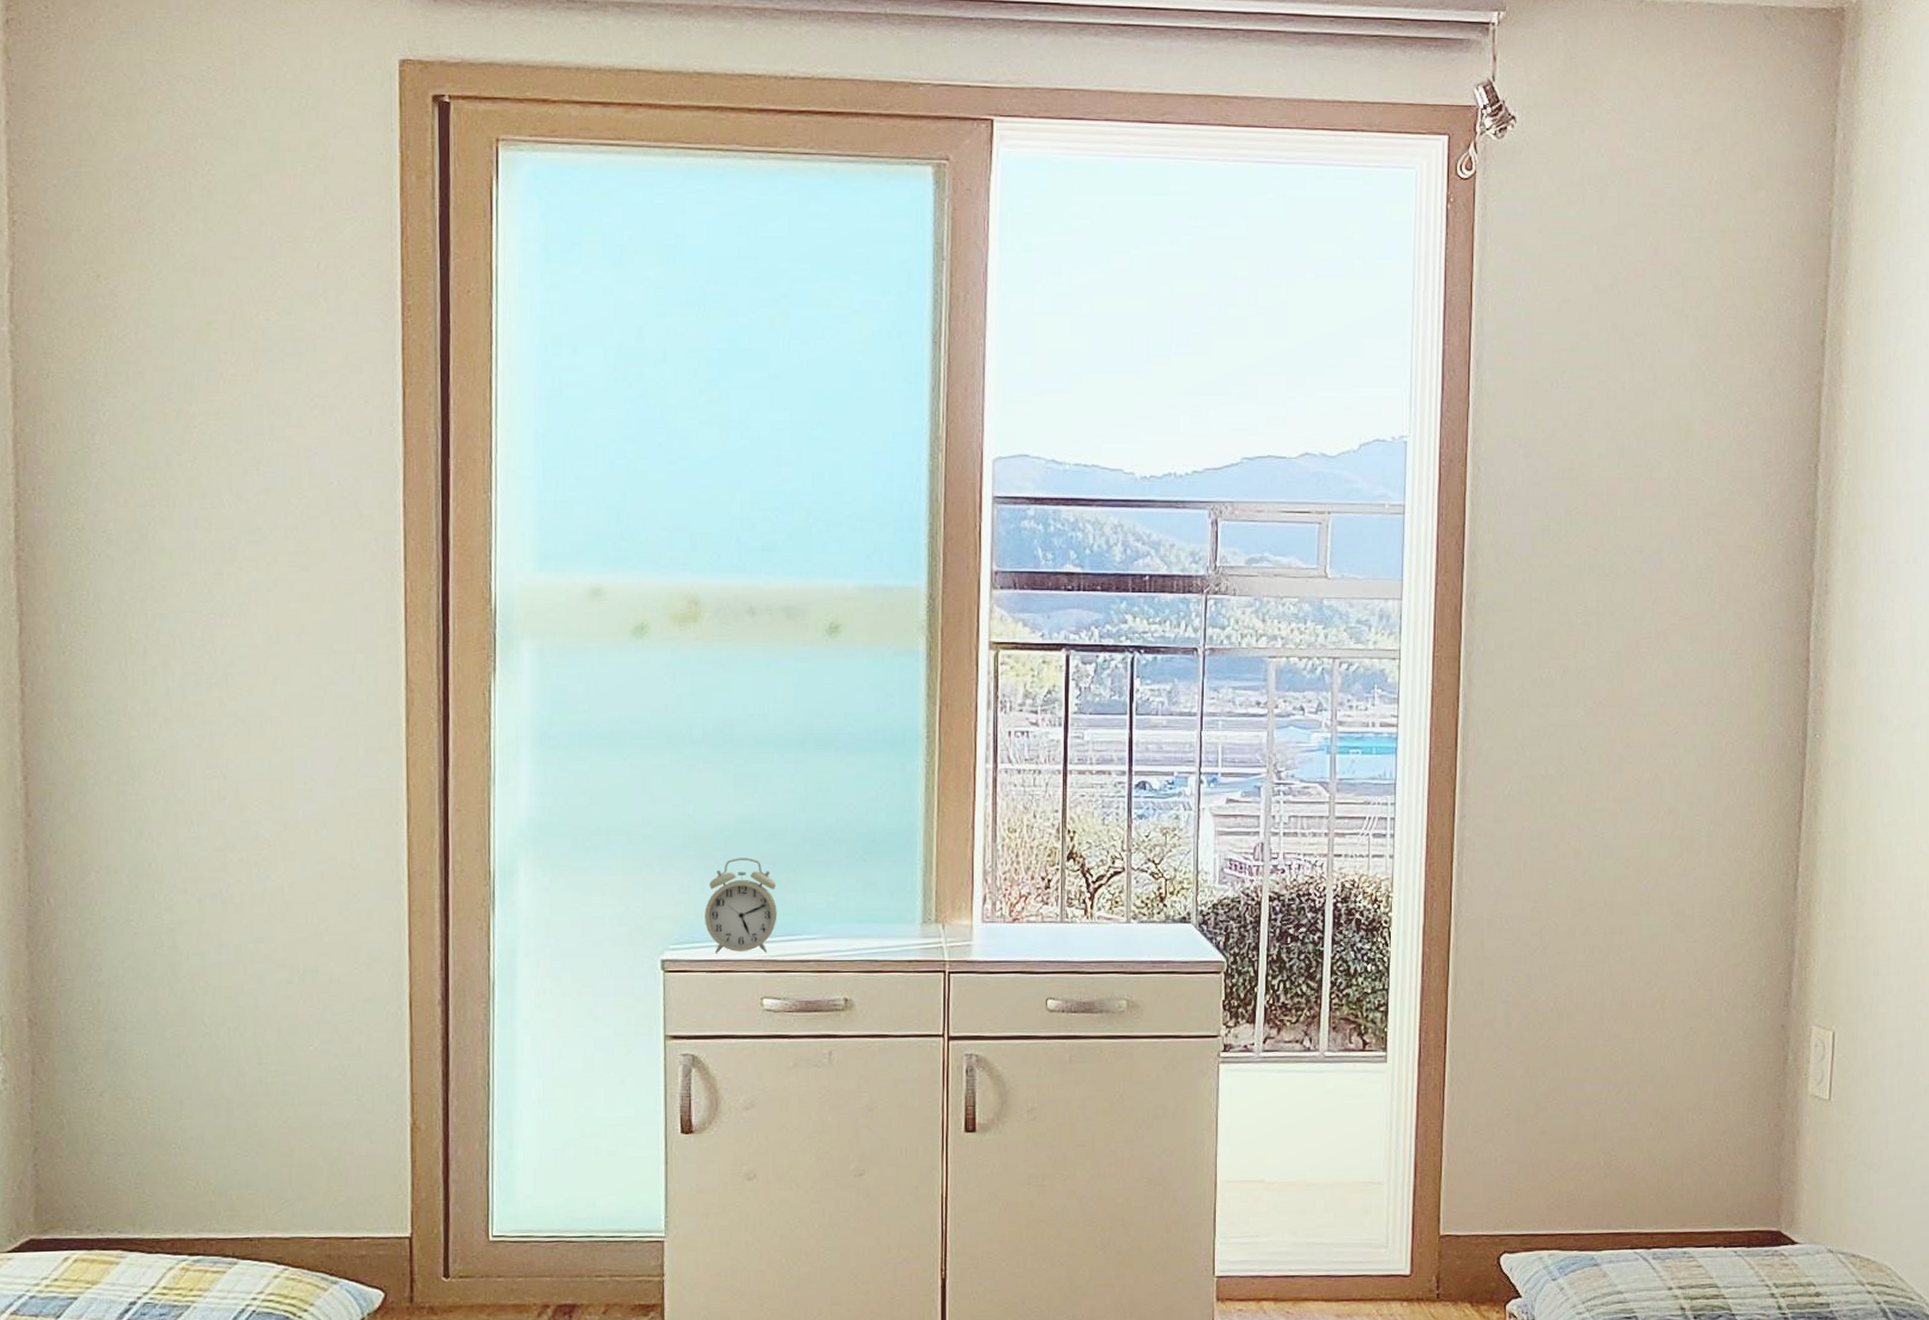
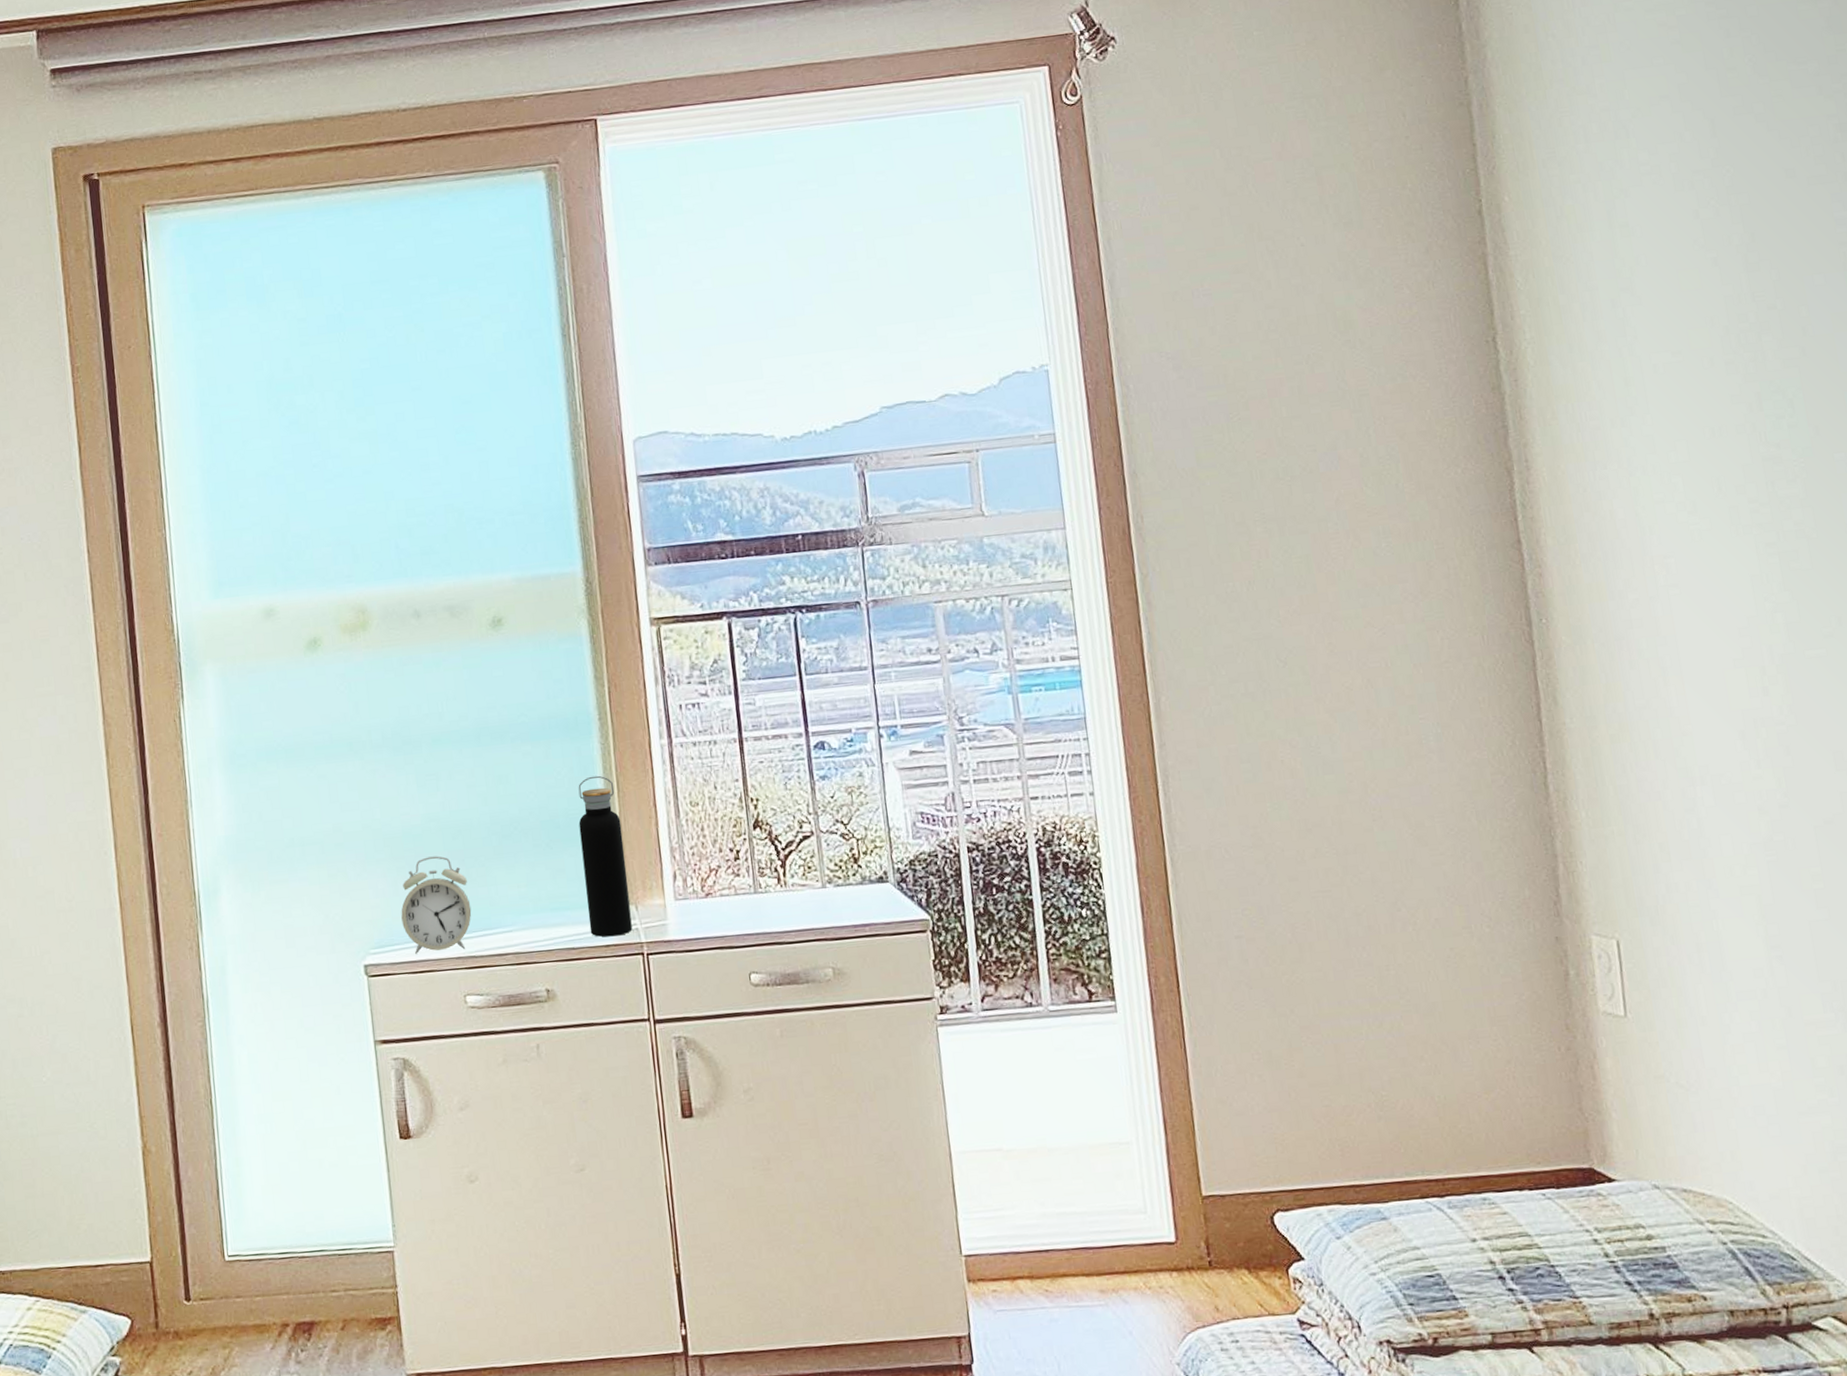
water bottle: none [894,793,938,953] -> present [578,775,633,937]

